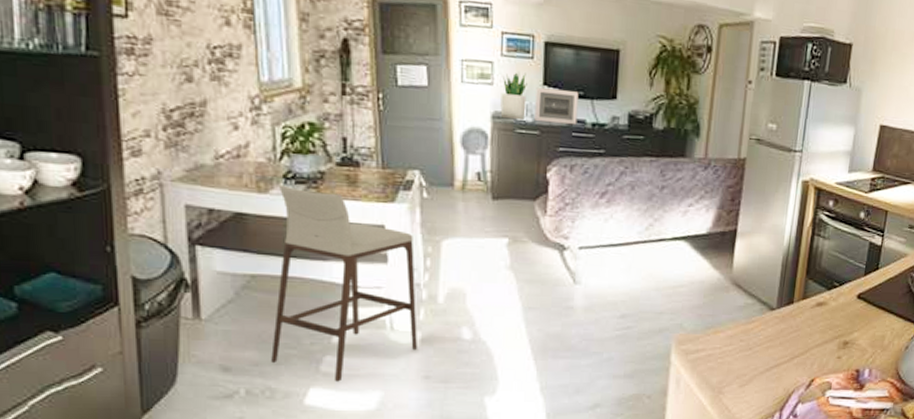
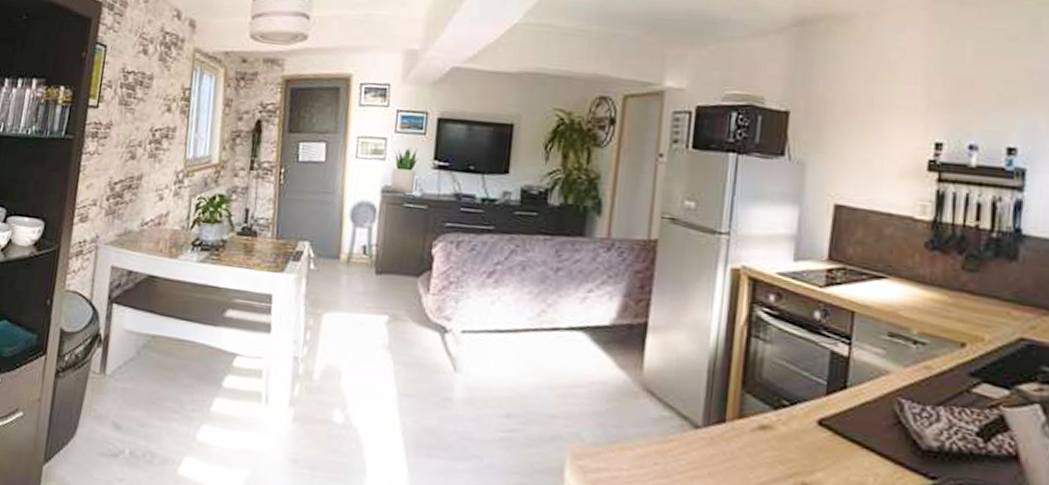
bar stool: present [271,183,417,382] -> none [156,250,297,454]
picture frame: present [534,88,579,126] -> none [423,162,470,201]

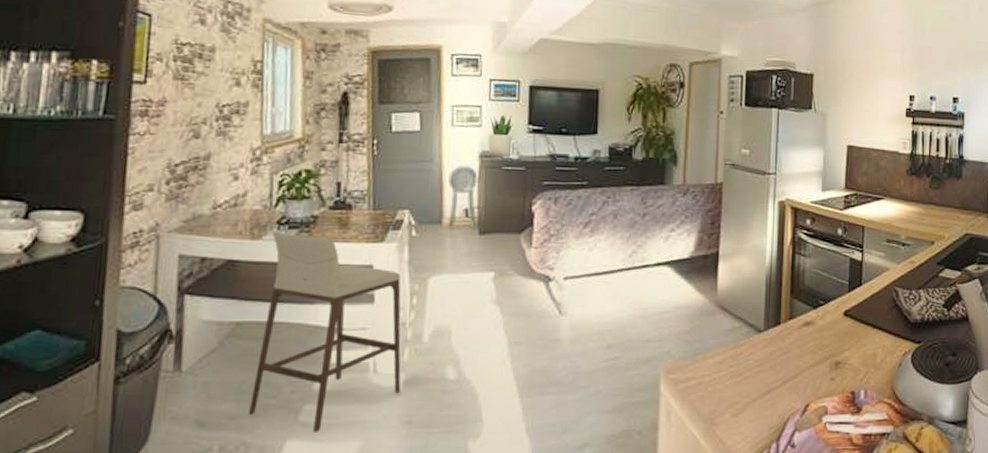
bar stool: none [156,250,297,454] -> present [249,229,401,432]

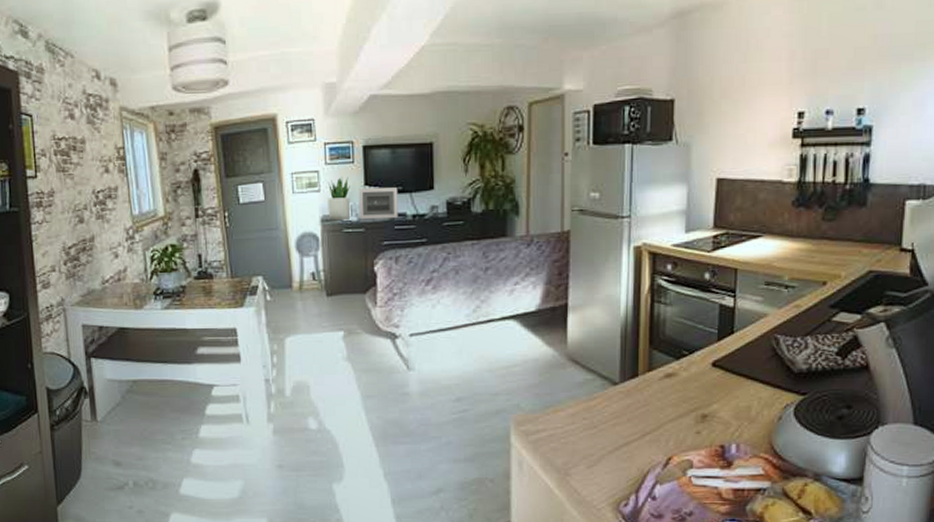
bar stool: present [249,229,401,432] -> none [150,299,270,473]
picture frame: none [520,127,562,160] -> present [358,187,399,220]

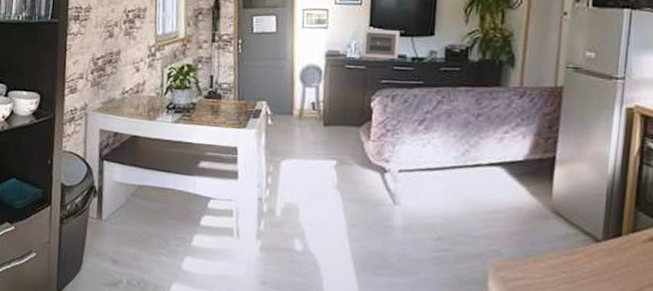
planter: present [327,177,351,221] -> none [333,16,356,57]

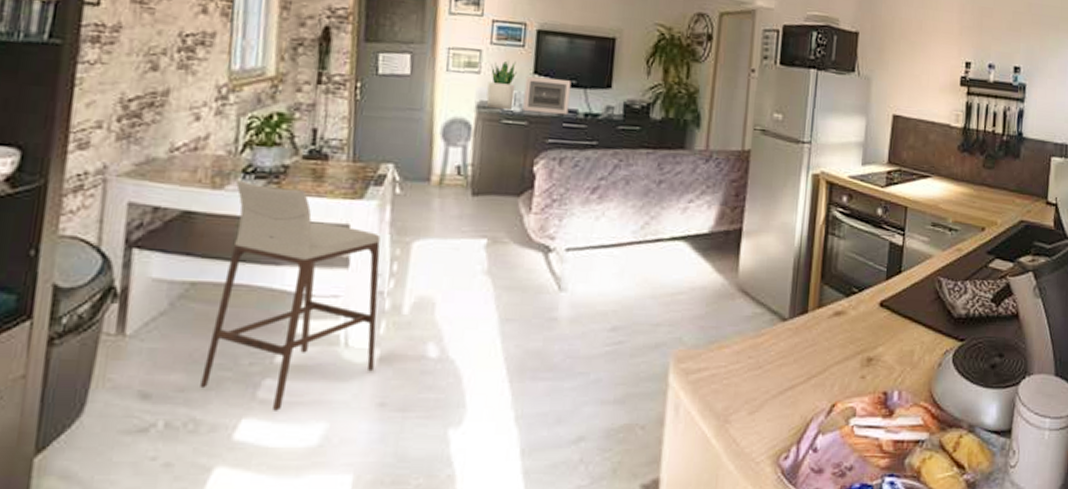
bar stool: none [147,112,259,280] -> present [200,178,381,411]
planter: none [333,16,356,57] -> present [486,60,517,111]

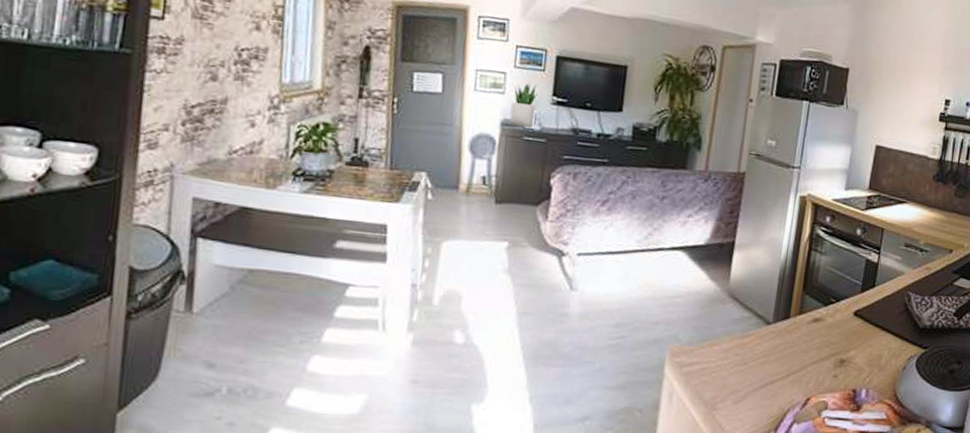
bar stool: present [200,178,381,411] -> none [258,180,414,383]
picture frame: present [523,76,572,116] -> none [542,98,586,135]

